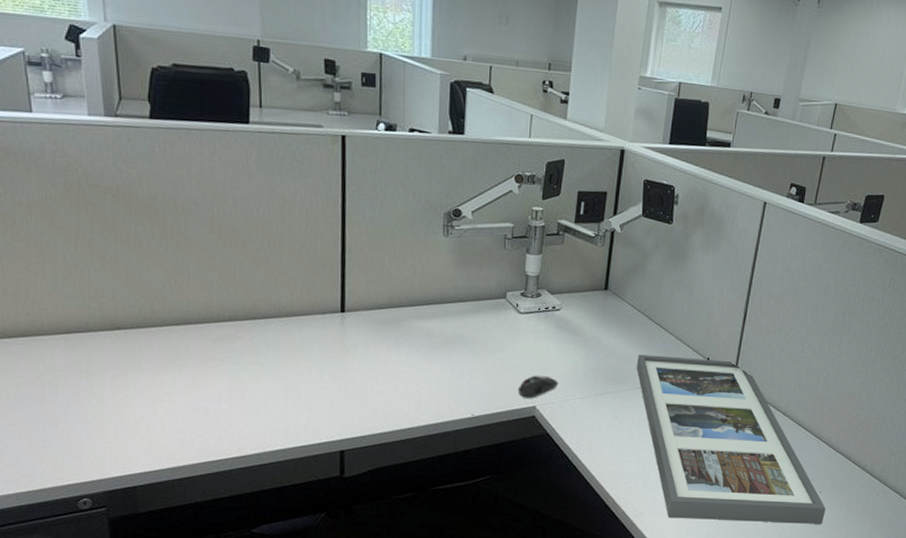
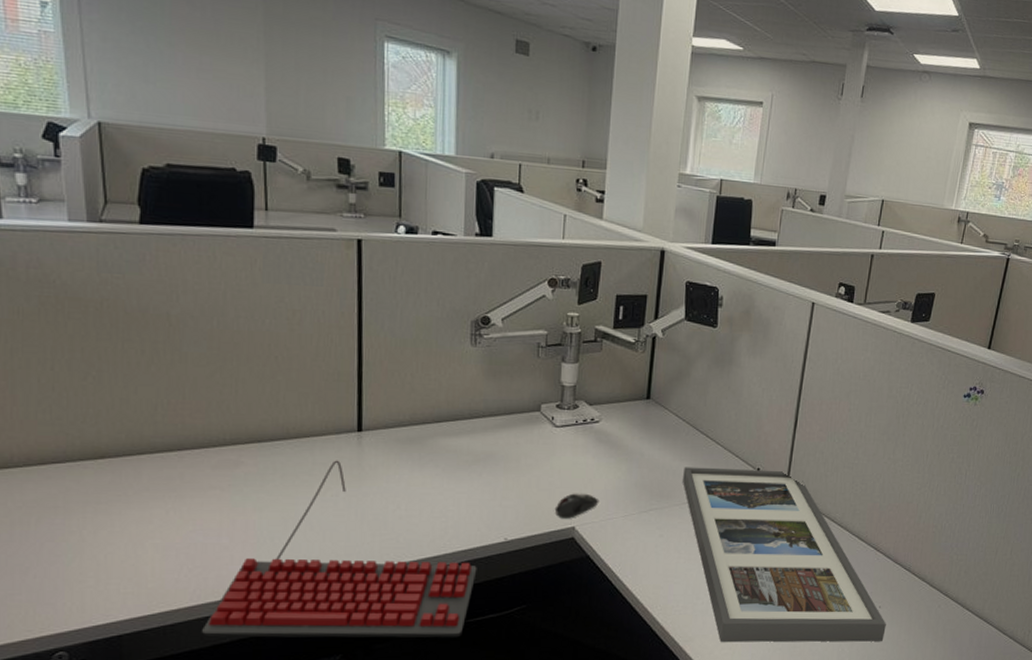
computer keyboard: none [205,337,447,502] -> present [202,460,477,638]

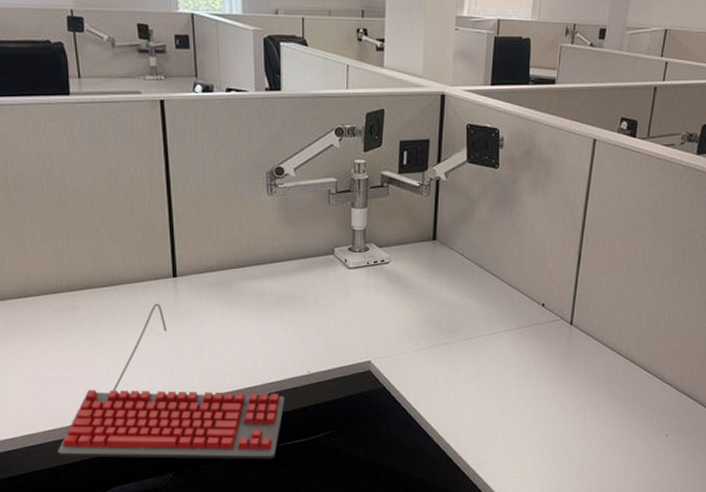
computer mouse: present [554,493,599,518] -> none [351,330,392,353]
photo frame: present [683,467,886,642] -> none [470,304,673,468]

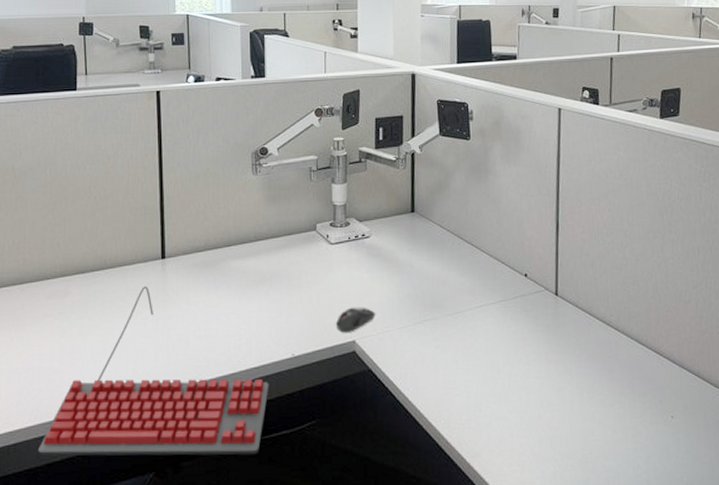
computer mouse: none [351,330,392,353] -> present [335,307,376,333]

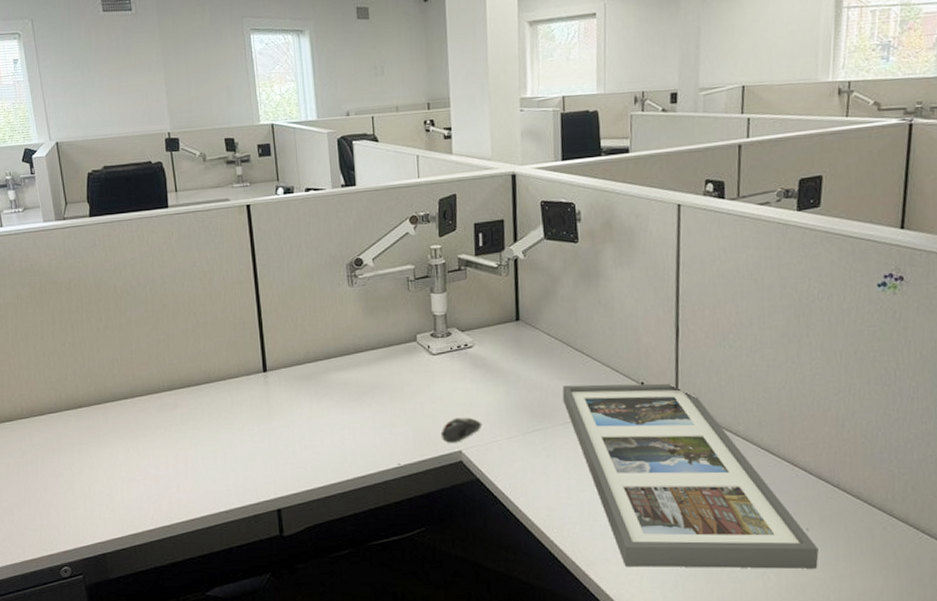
computer keyboard: present [38,286,269,457] -> none [162,398,377,559]
photo frame: none [453,275,683,458] -> present [562,383,819,569]

